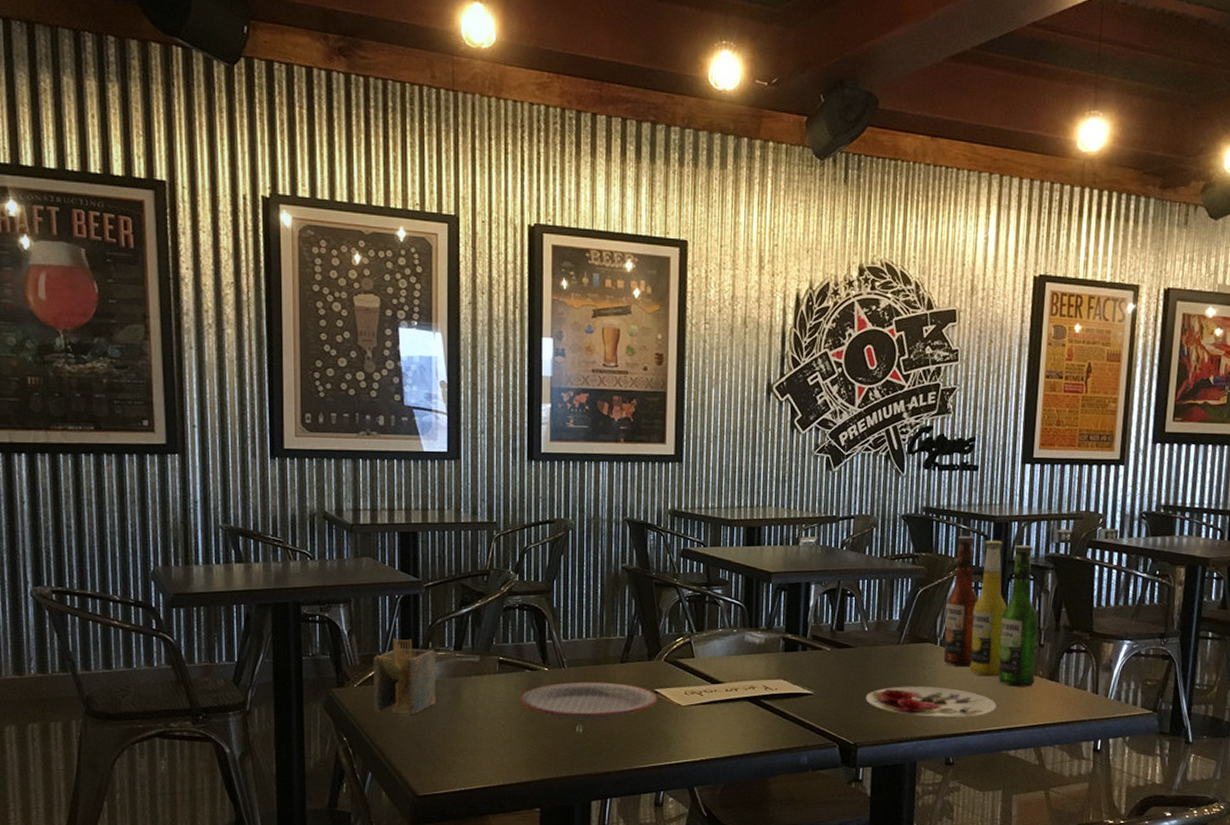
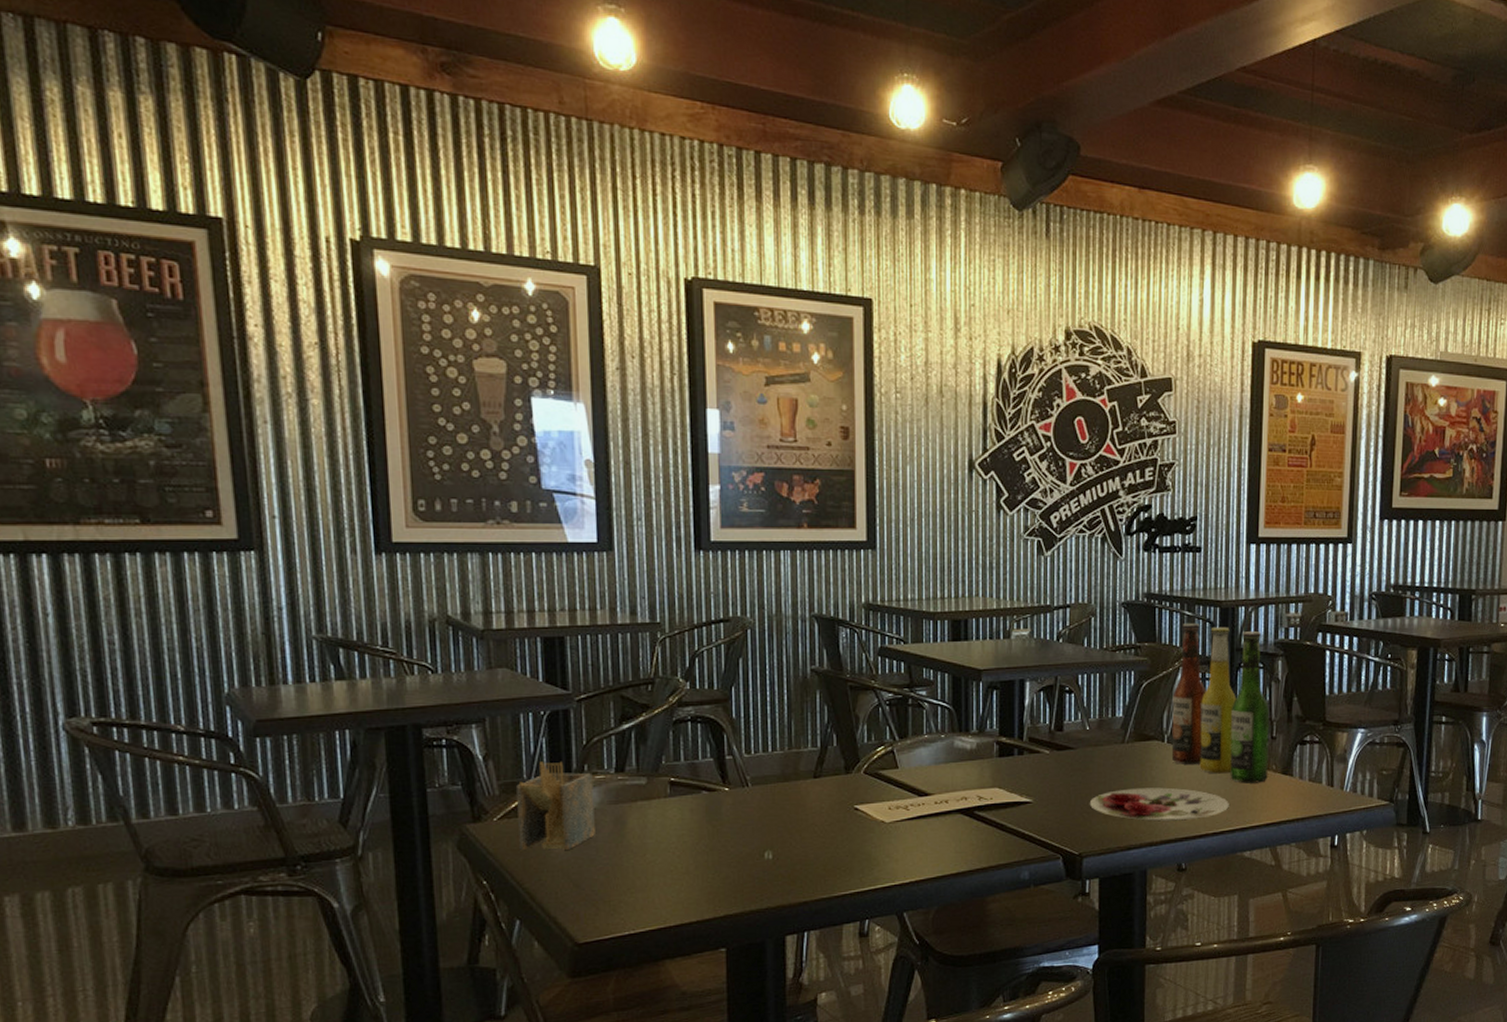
plate: present [520,682,658,721] -> none [697,800,858,846]

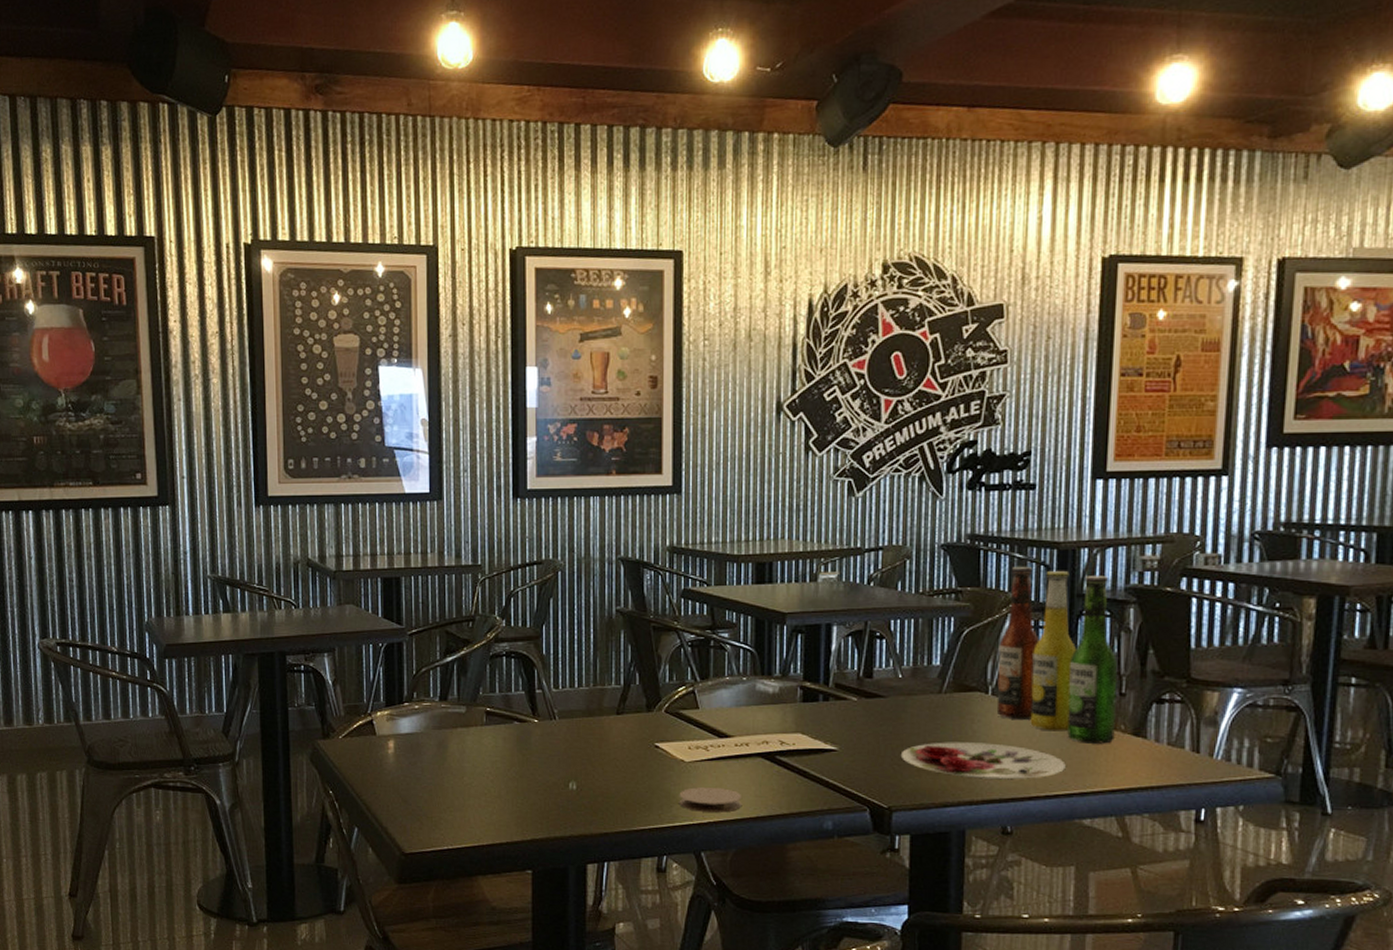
napkin holder: present [517,761,595,850] -> none [358,688,421,768]
coaster: none [880,846,943,872] -> present [679,786,743,813]

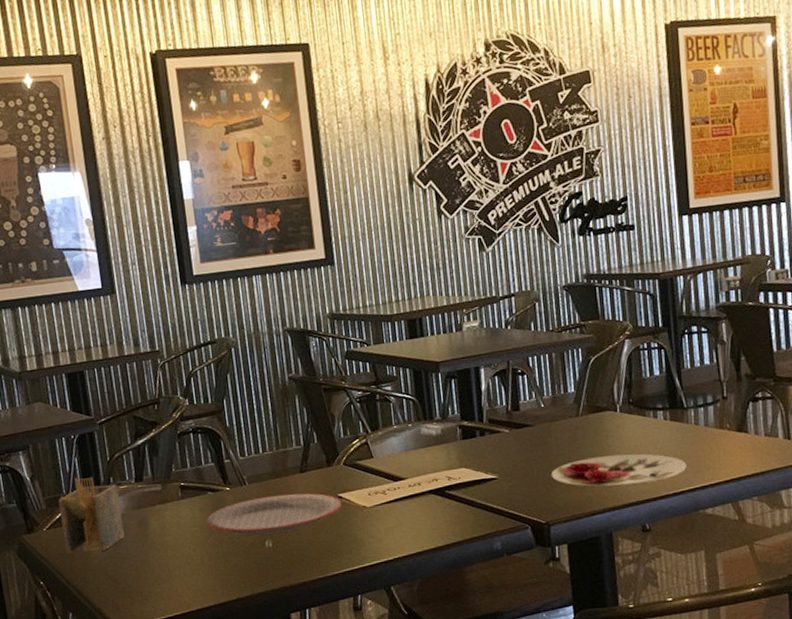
napkin holder: none [358,688,421,768] -> present [58,476,125,554]
plate: none [509,734,658,777] -> present [206,493,342,536]
coaster: present [679,786,743,813] -> none [365,526,422,551]
beer bottle: present [996,566,1118,744] -> none [620,297,723,444]

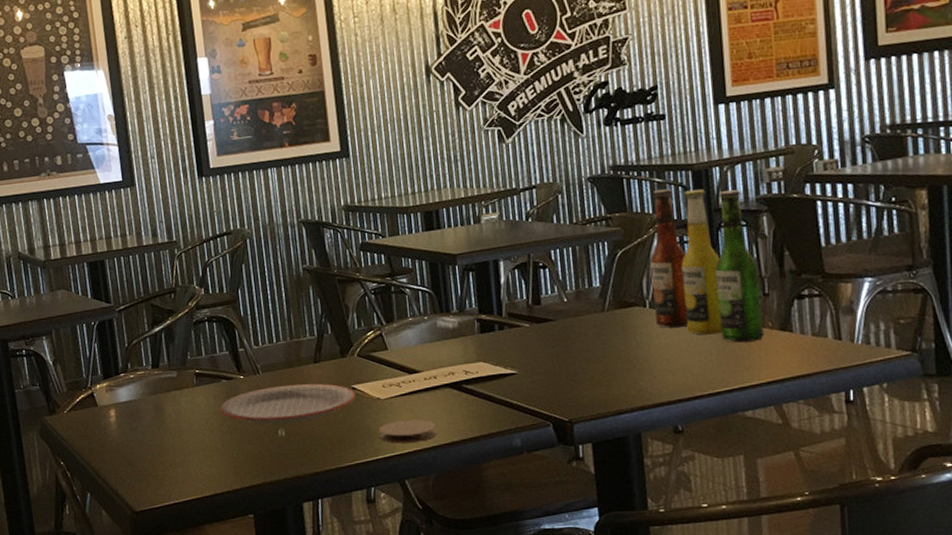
napkin holder: present [58,476,125,554] -> none [79,362,141,436]
coaster: none [365,526,422,551] -> present [379,419,437,444]
plate: present [551,454,687,488] -> none [574,351,724,386]
beer bottle: none [620,297,723,444] -> present [650,188,764,343]

